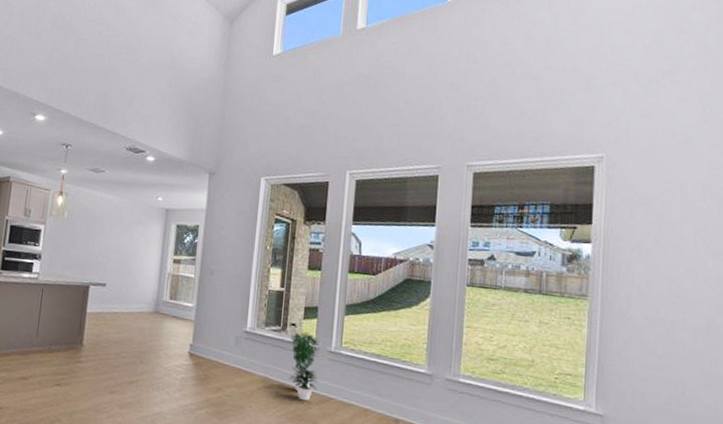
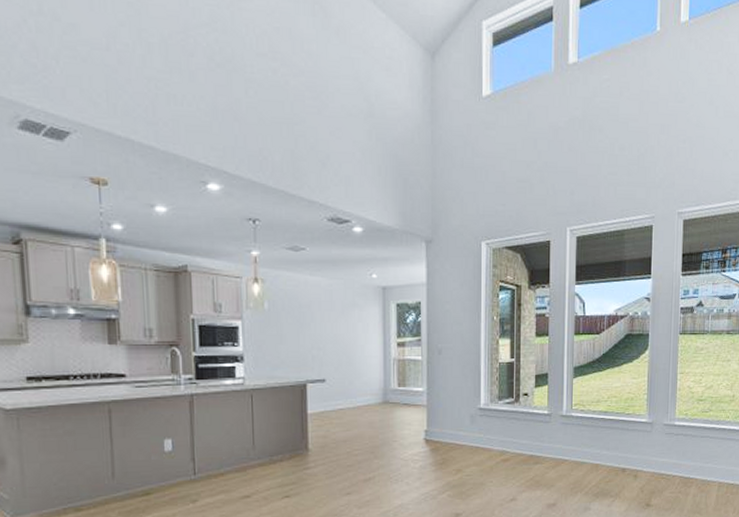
potted plant: present [289,329,320,401] -> none [524,398,552,467]

